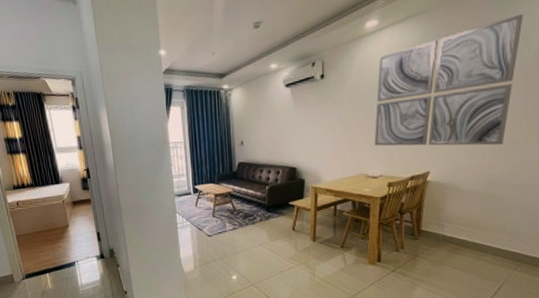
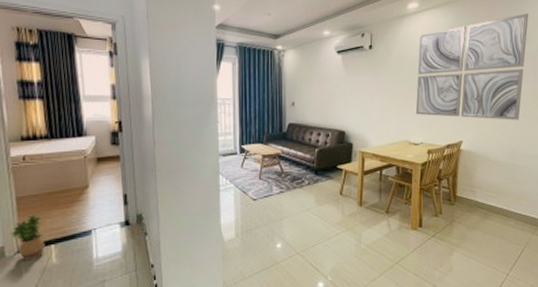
potted plant: none [16,249,42,285] -> present [10,215,45,261]

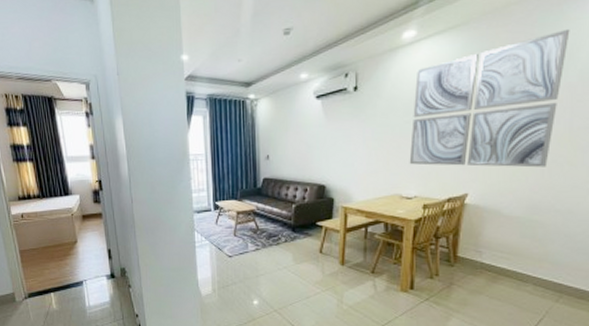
potted plant: present [10,215,45,261] -> none [18,266,46,305]

